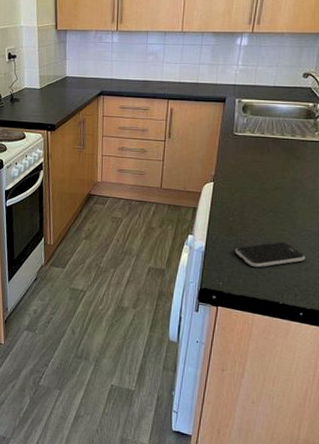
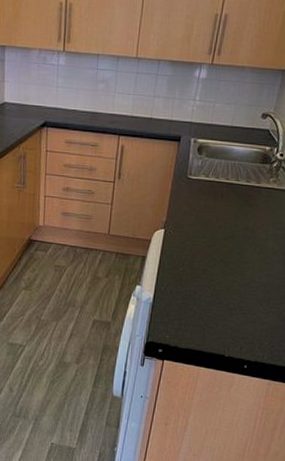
smartphone: present [234,241,306,268] -> none [183,293,253,320]

